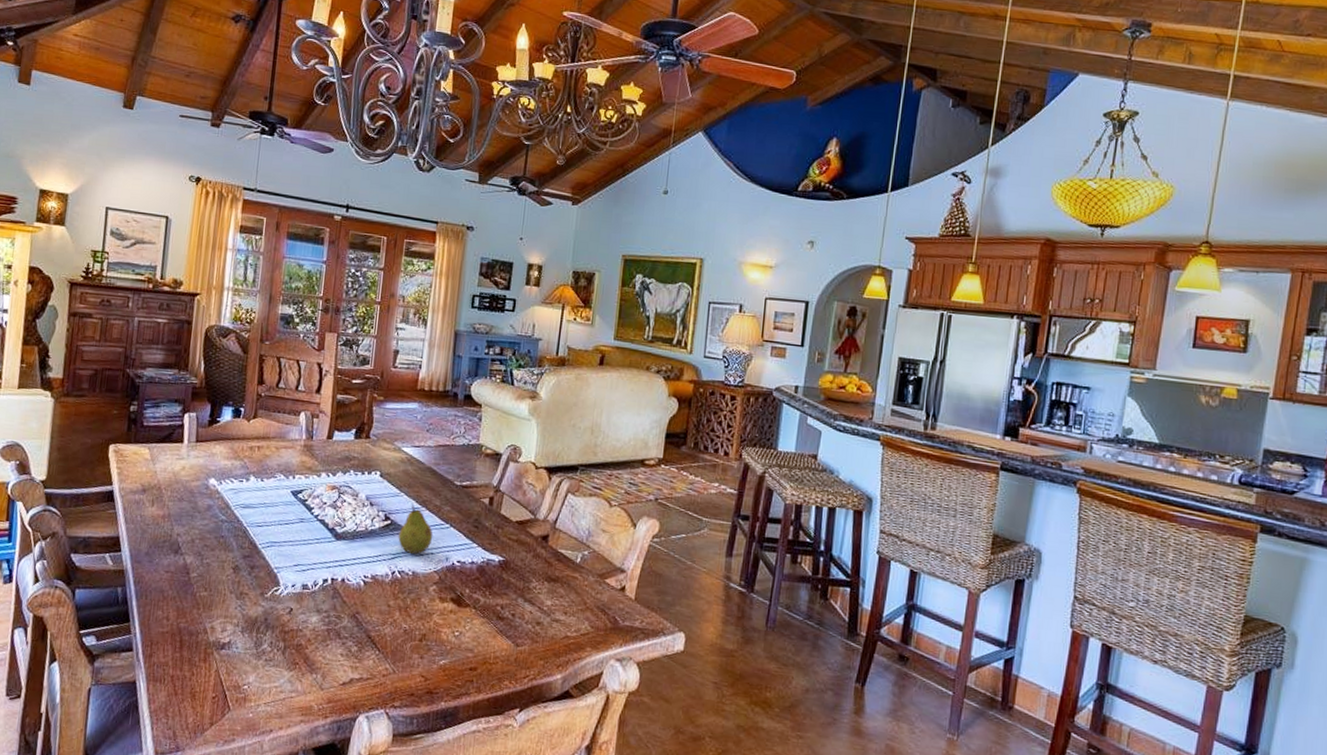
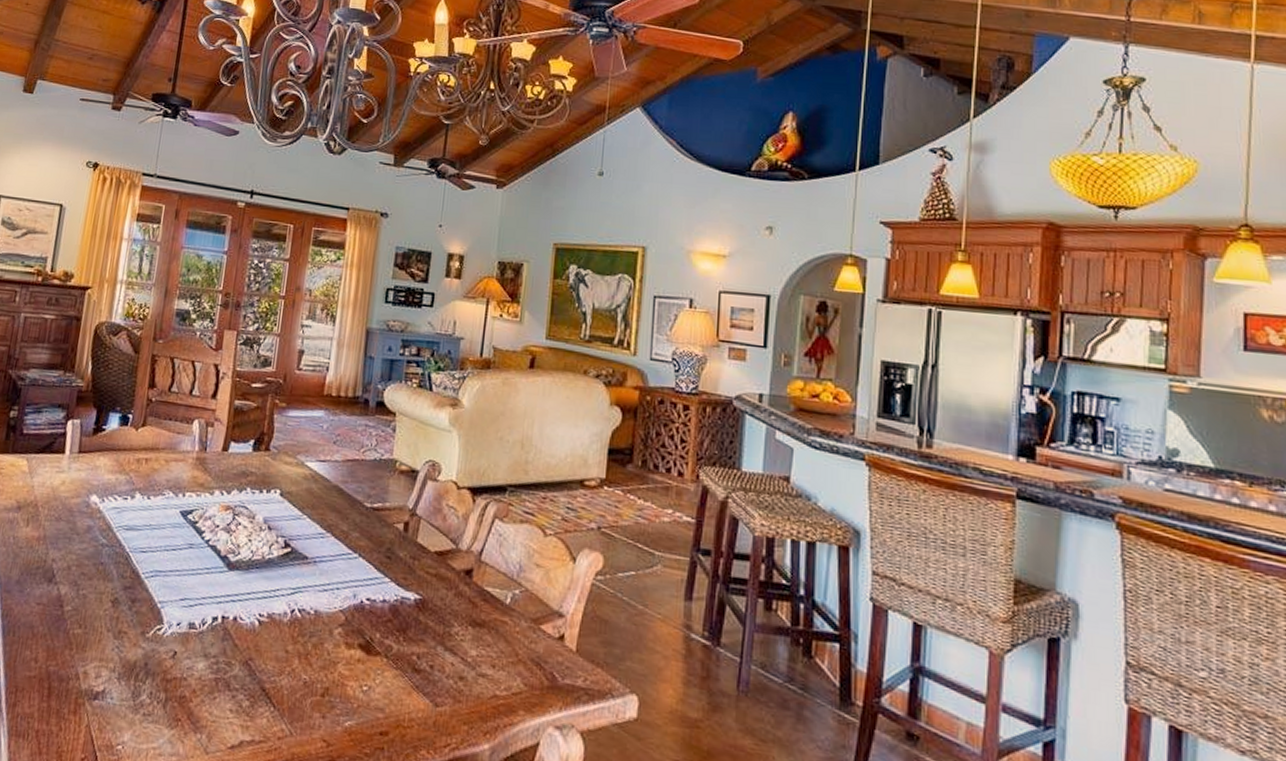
fruit: present [398,505,433,554] -> none [299,529,339,589]

